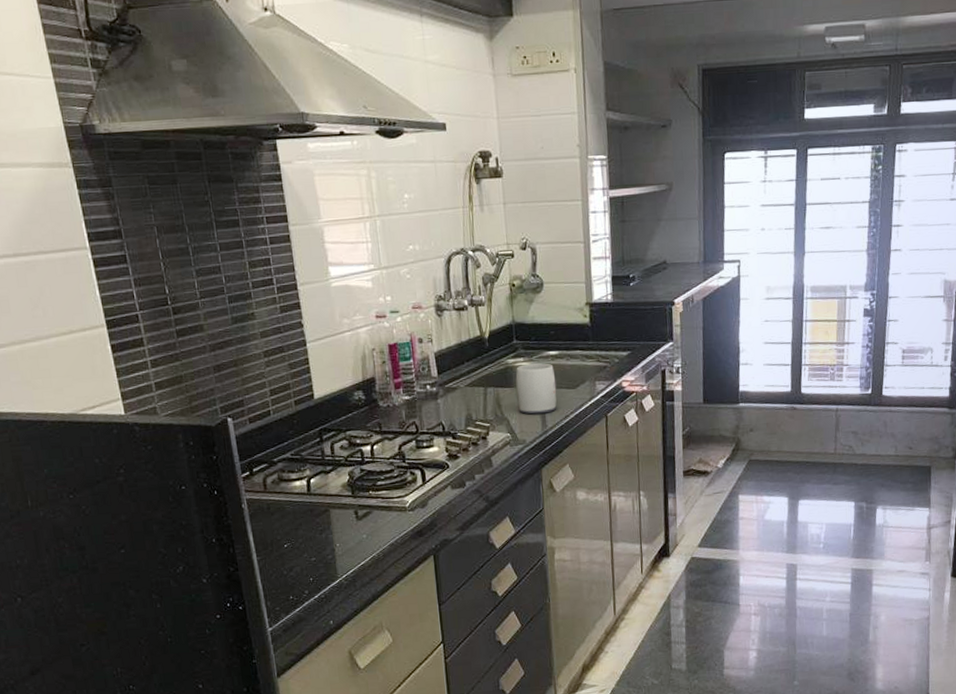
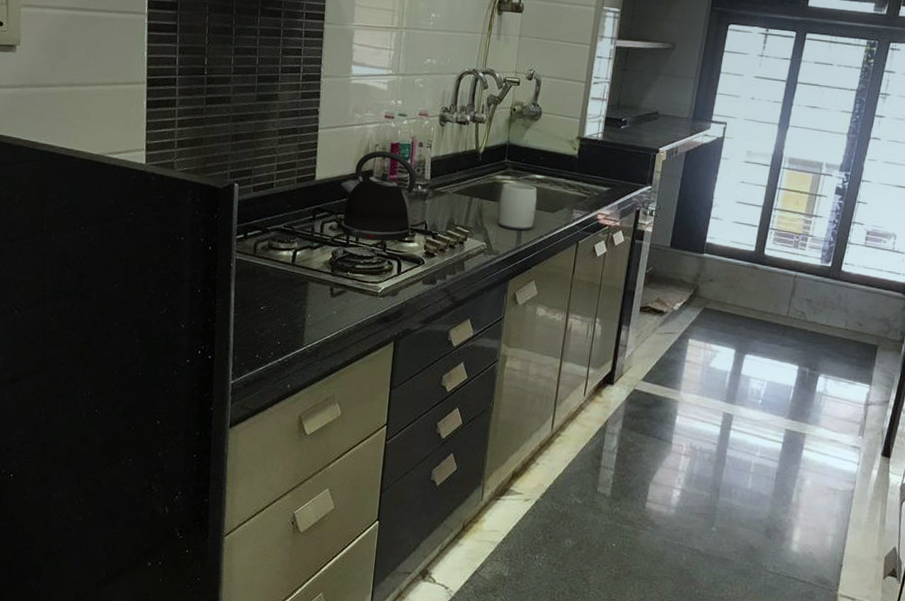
kettle: none [342,354,434,454] -> present [340,150,417,242]

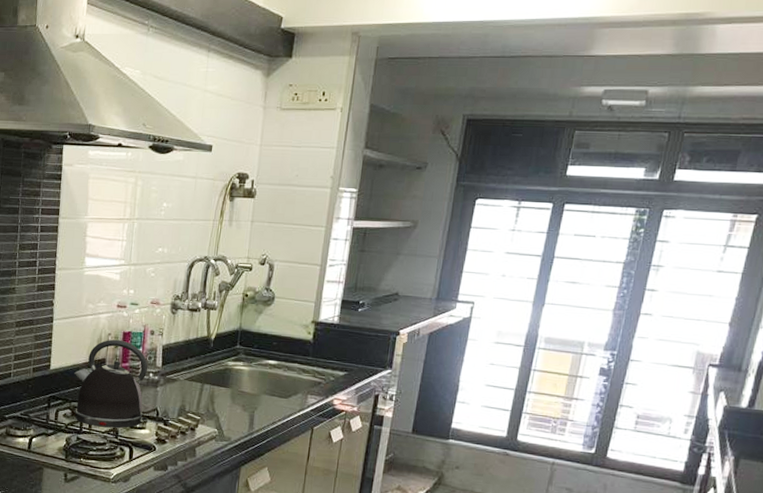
mug: present [498,182,538,231] -> none [229,368,271,417]

